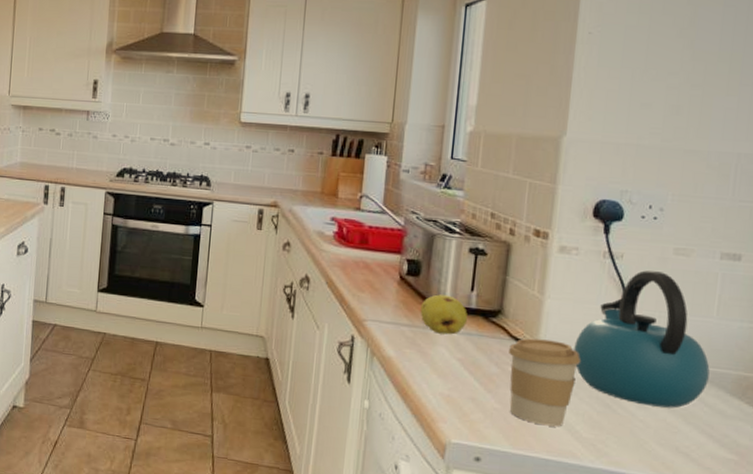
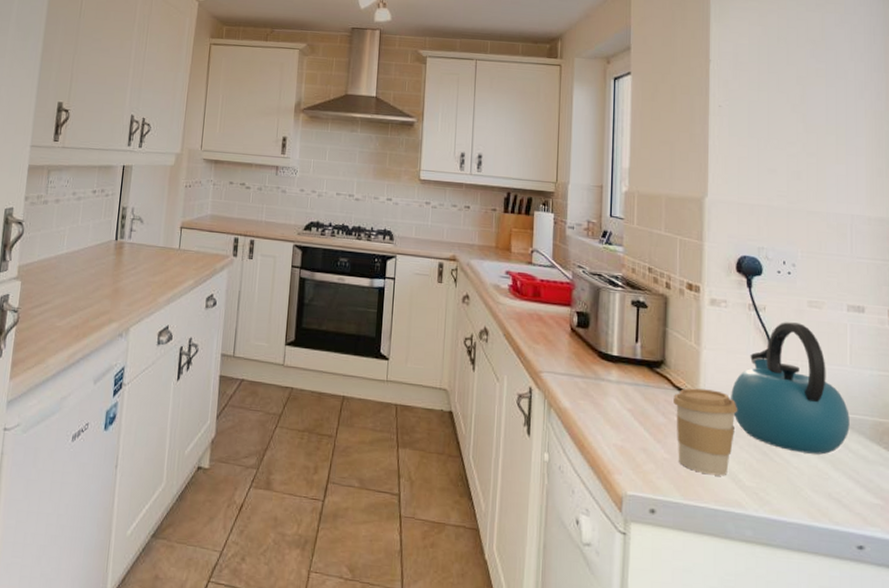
fruit: present [420,294,467,335] -> none [591,346,634,386]

